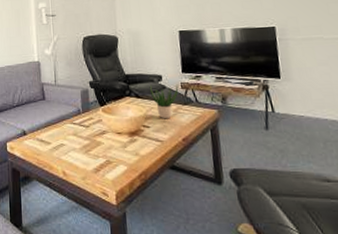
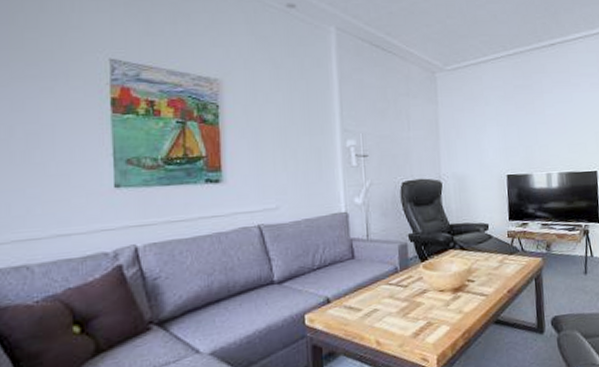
potted plant: present [149,84,179,119] -> none [475,233,505,271]

